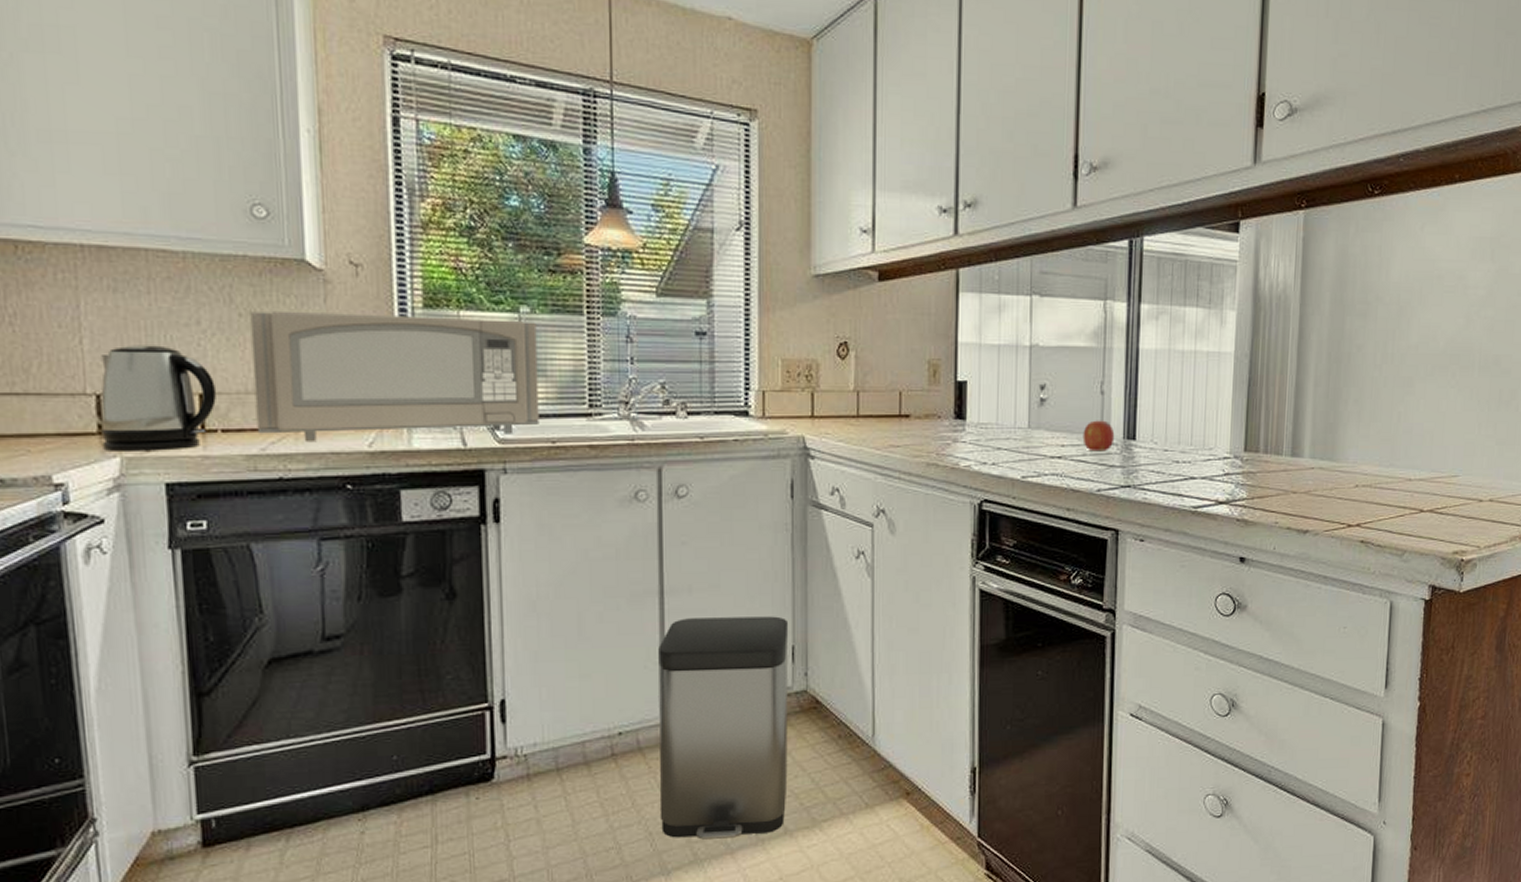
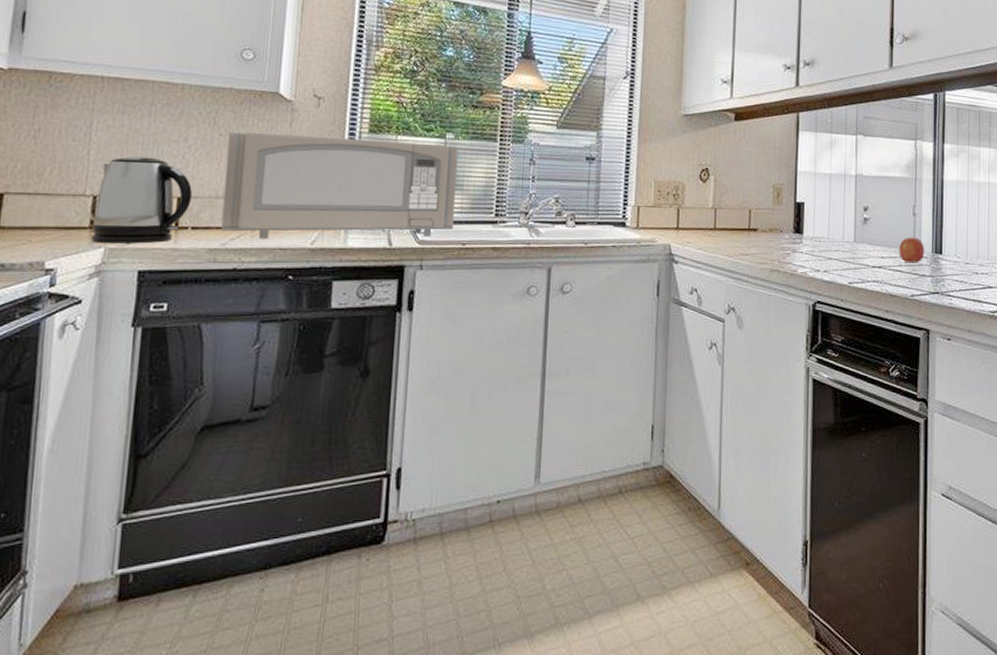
pedal bin: present [658,616,789,840] -> none [527,398,650,604]

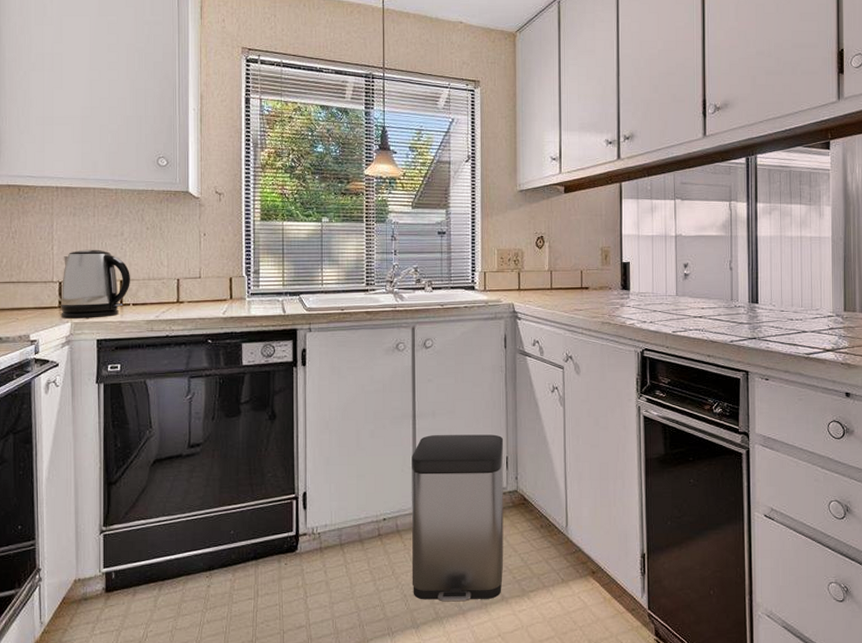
microwave: present [221,132,459,240] -> none [154,225,333,312]
pedal bin: none [527,398,650,604] -> present [412,434,504,602]
fruit: present [899,237,925,263] -> none [717,289,742,313]

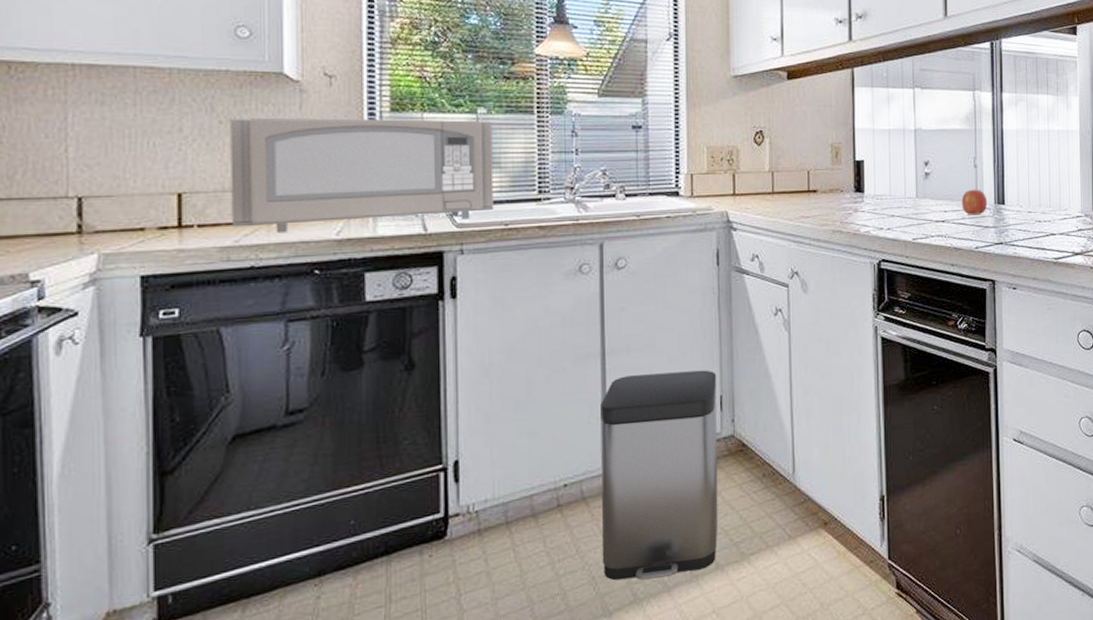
kettle: present [61,249,131,320] -> none [81,151,195,250]
microwave: none [154,225,333,312] -> present [230,117,494,234]
fruit: none [717,289,742,313] -> present [961,189,988,216]

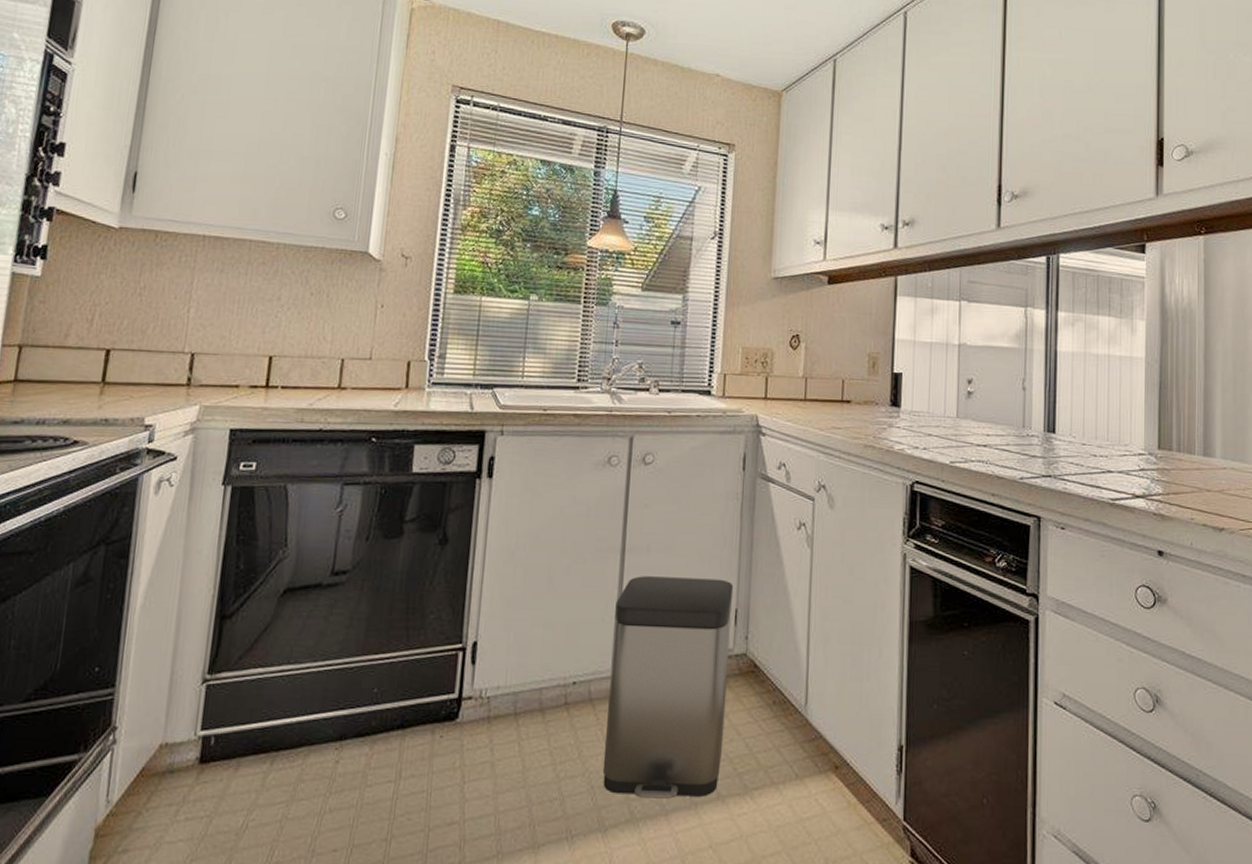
microwave: present [230,117,494,234] -> none [309,291,542,402]
fruit: present [961,189,988,216] -> none [1006,413,1036,443]

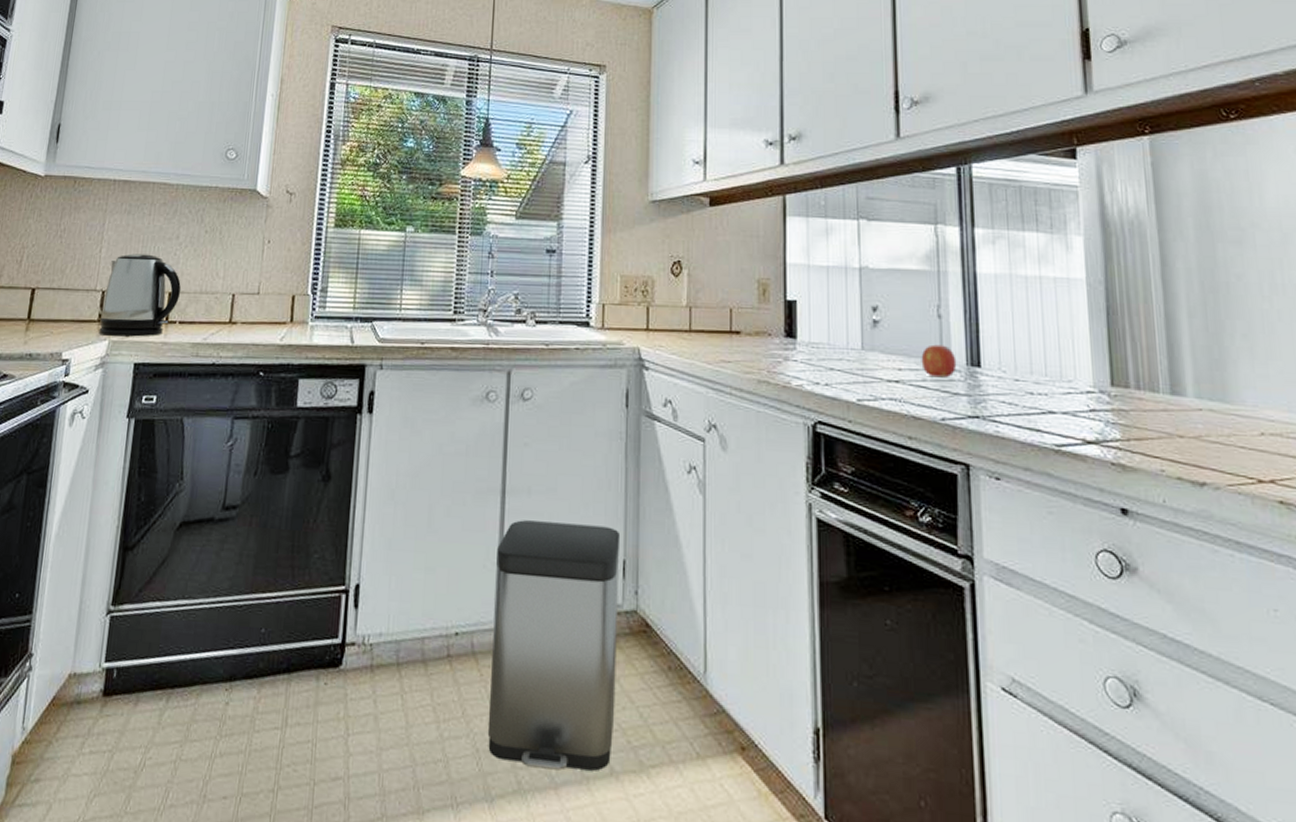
kettle: none [188,314,284,403] -> present [98,253,181,338]
fruit: none [1006,413,1036,443] -> present [921,344,957,378]

